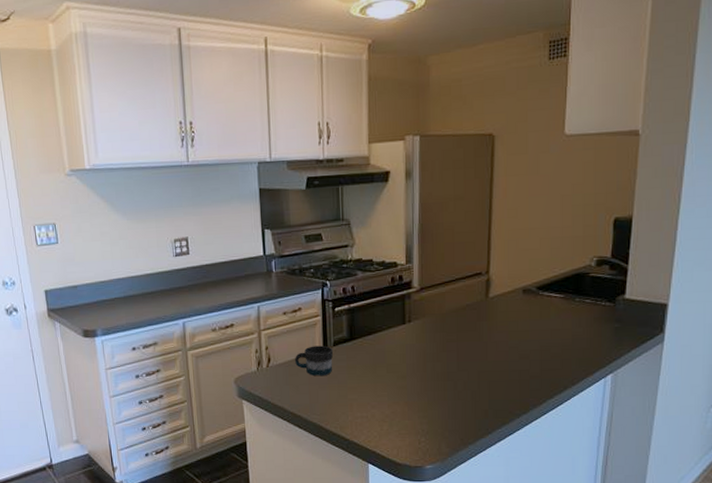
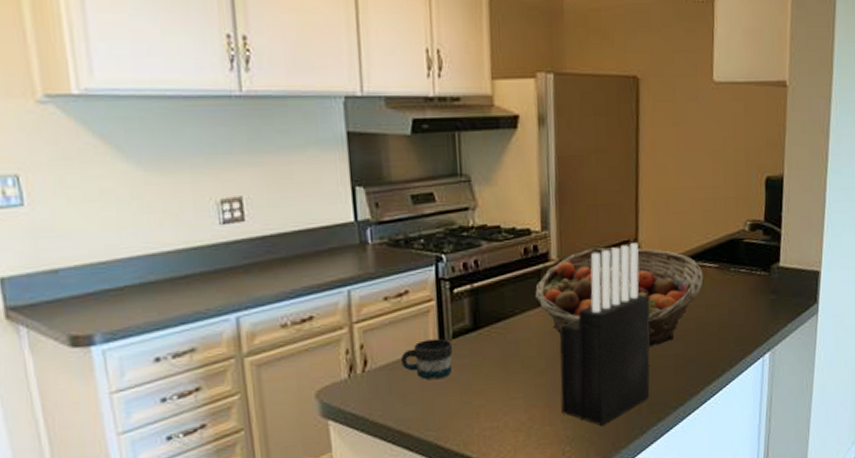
fruit basket: none [398,278,549,362] -> present [534,247,704,346]
knife block: none [418,275,499,425] -> present [559,243,651,426]

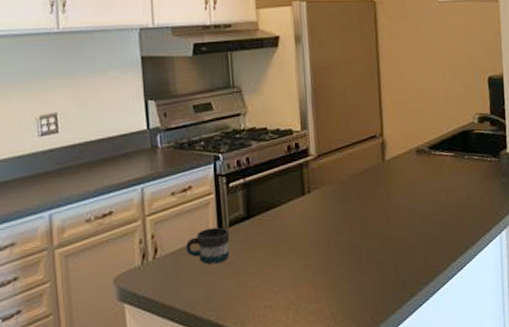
fruit basket: present [534,247,704,346] -> none [297,142,442,228]
knife block: present [559,243,651,426] -> none [321,137,402,303]

